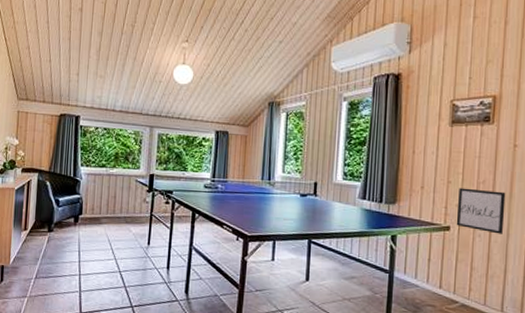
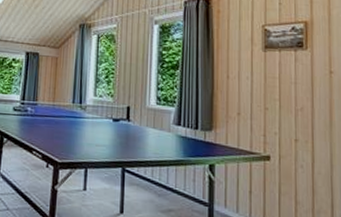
wall art: present [456,188,506,234] -> none [276,115,327,165]

